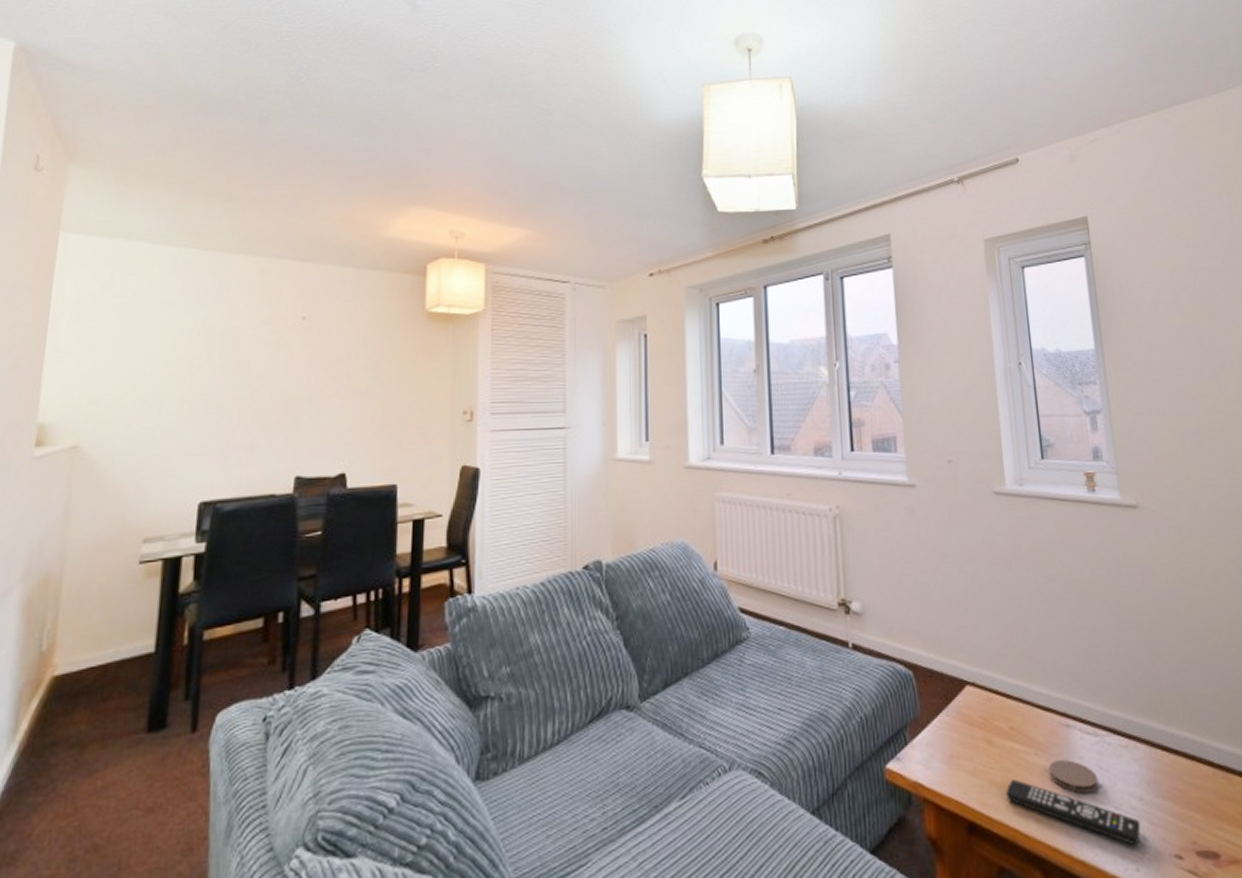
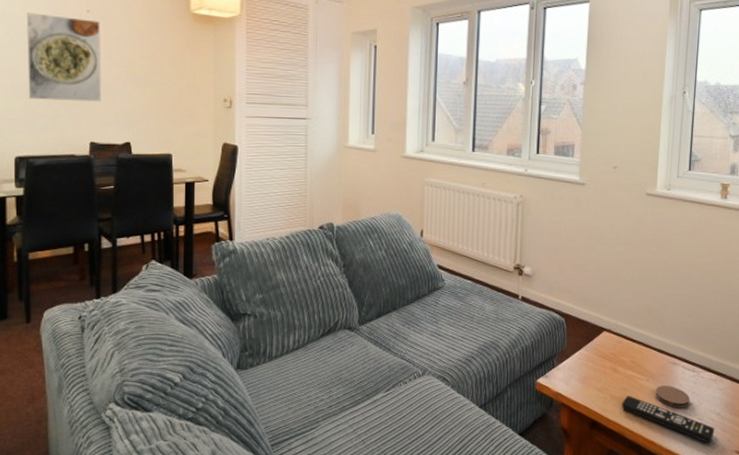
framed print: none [223,324,318,428] -> present [27,13,101,102]

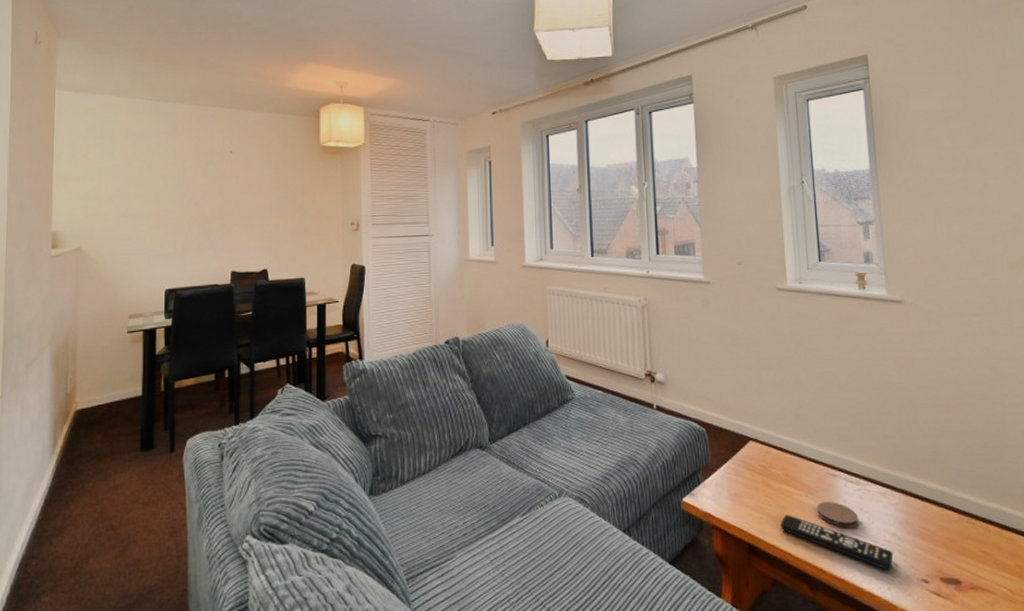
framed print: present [27,13,101,102] -> none [178,157,242,235]

